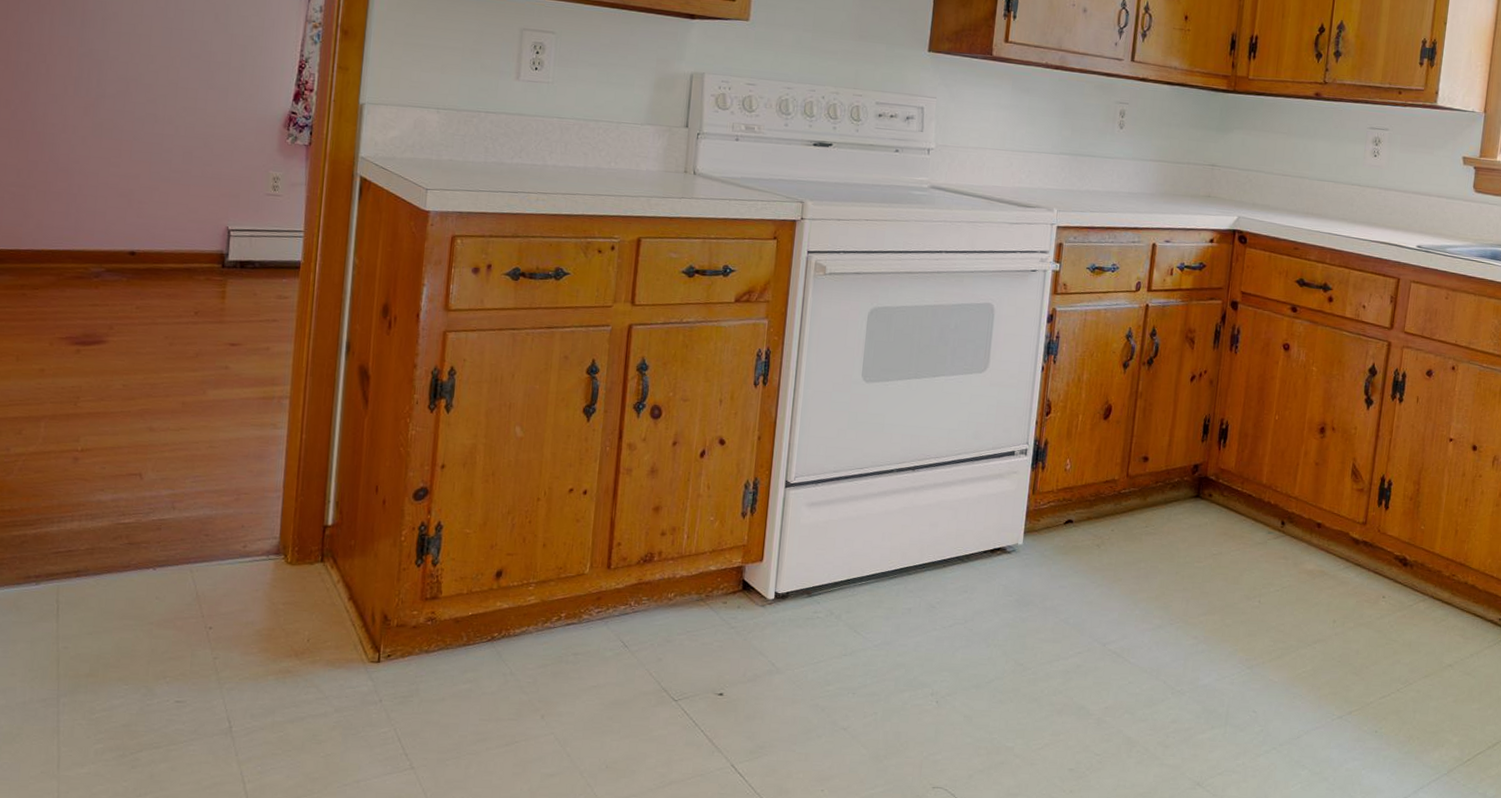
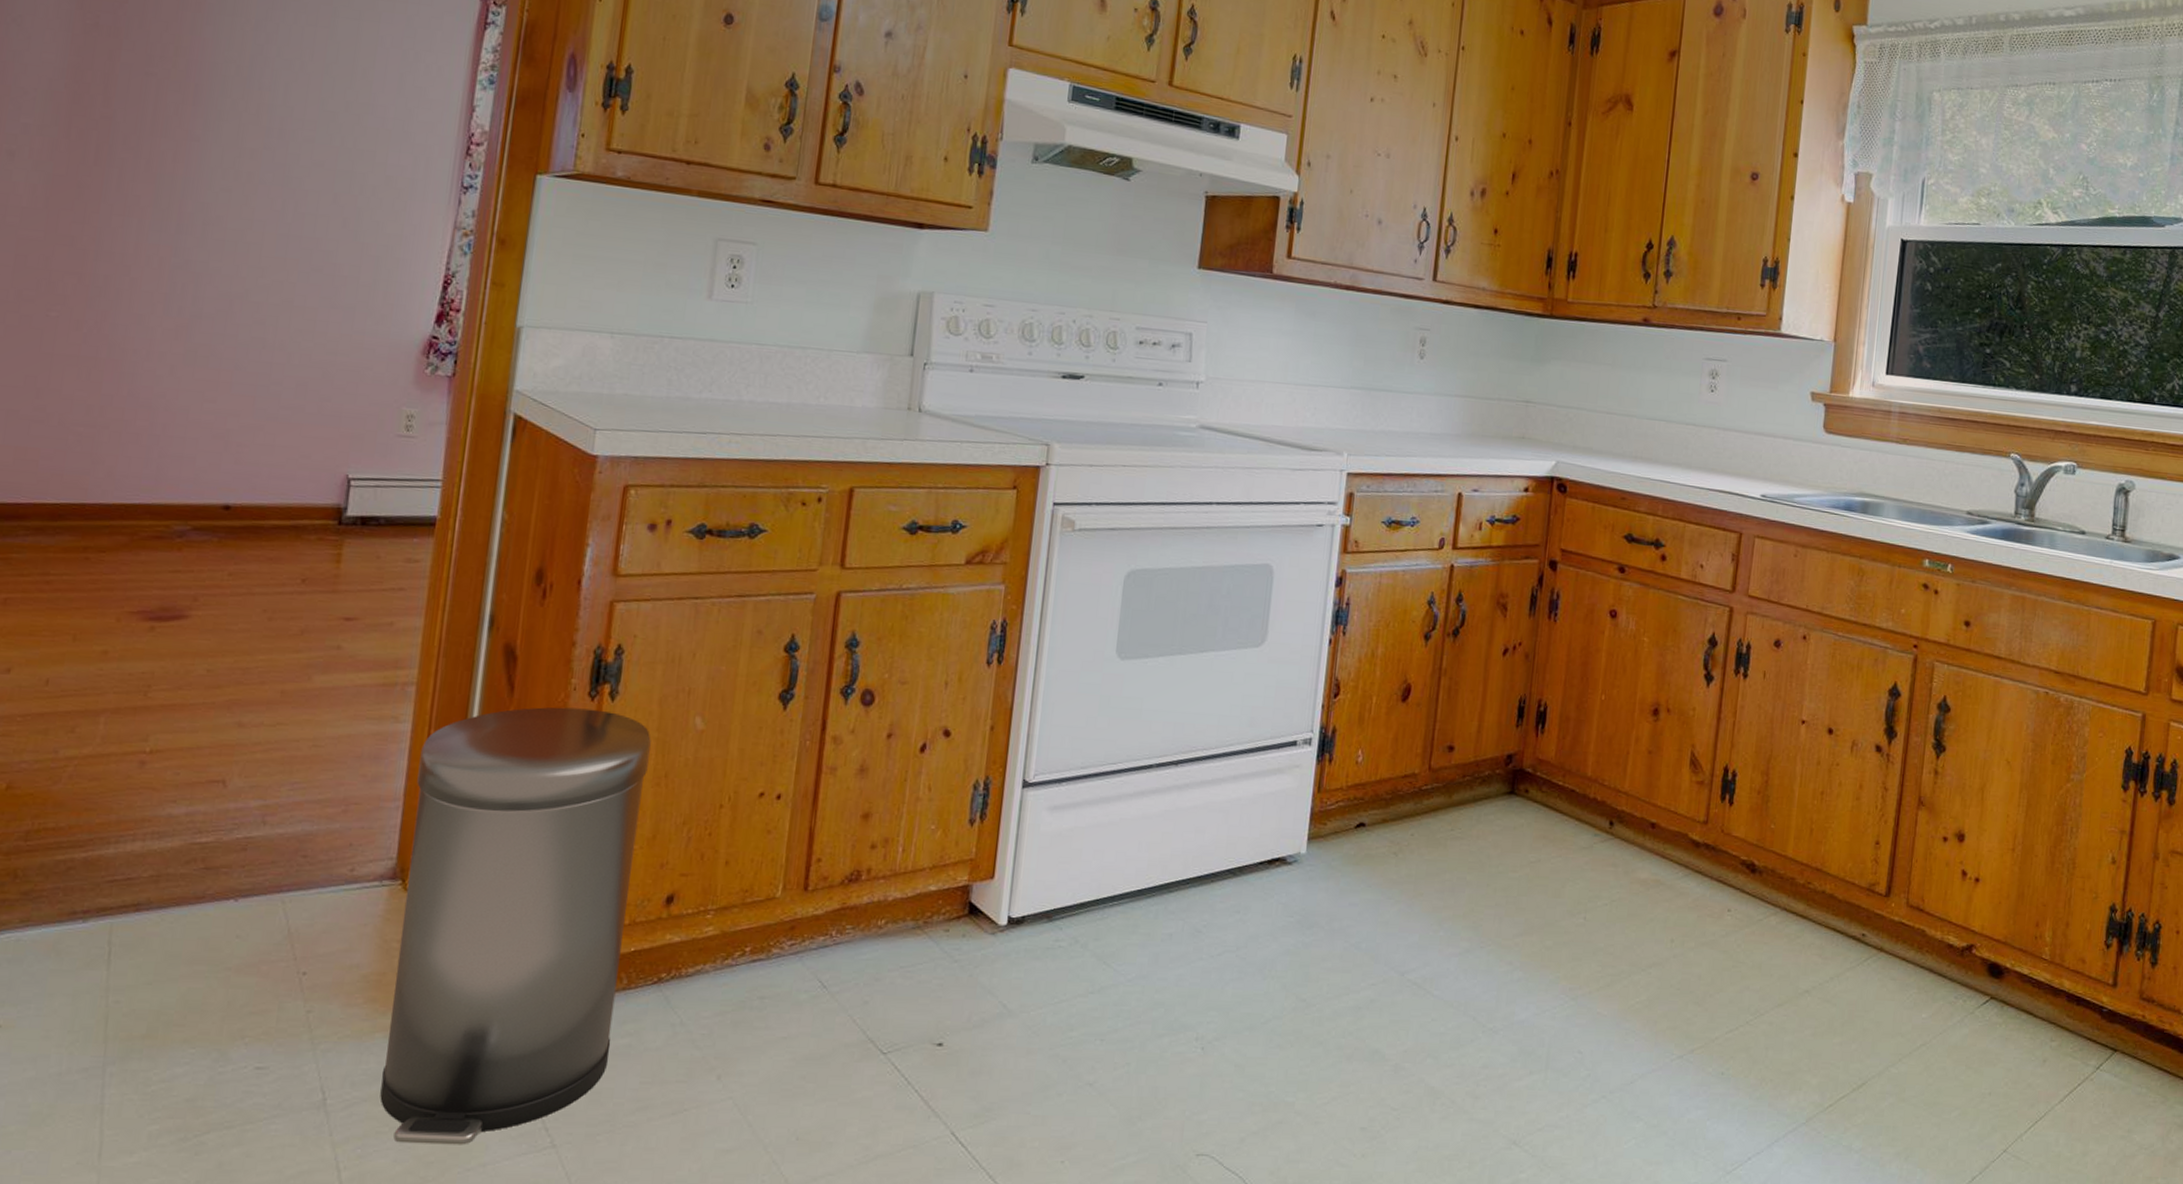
pedal bin: none [274,417,480,766] -> present [380,707,651,1145]

